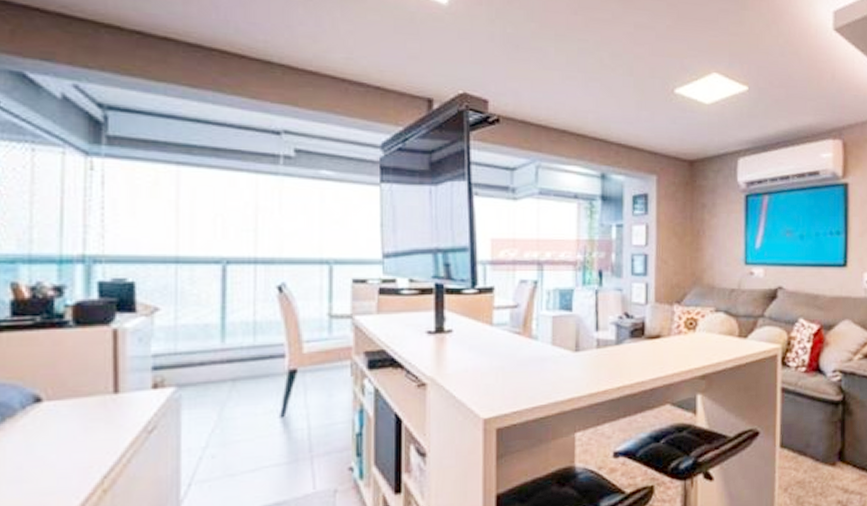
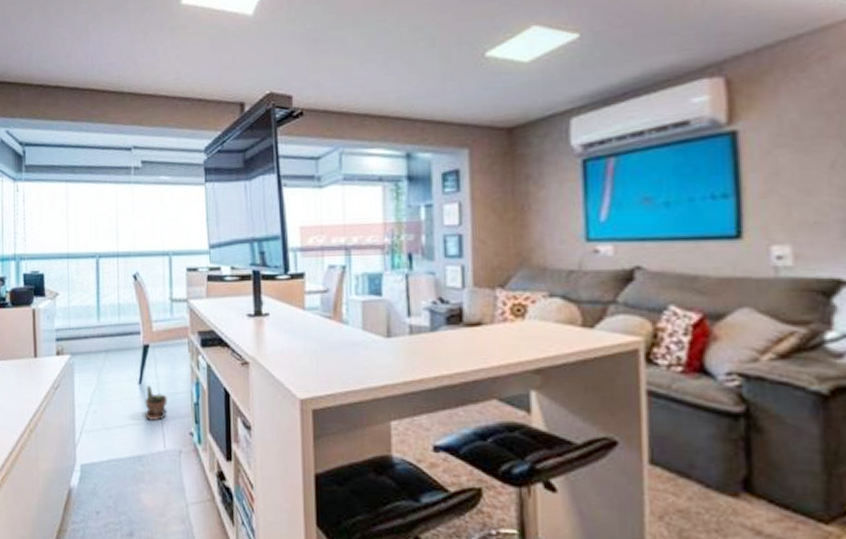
potted plant: none [288,418,321,459] -> present [145,385,168,422]

